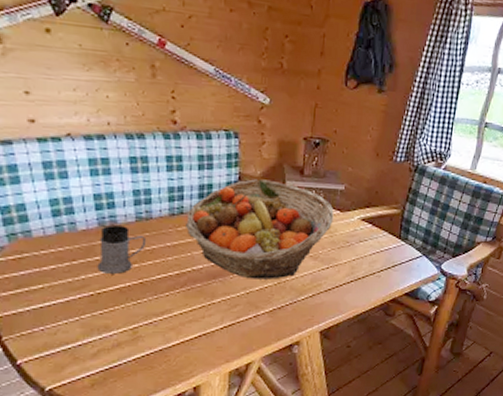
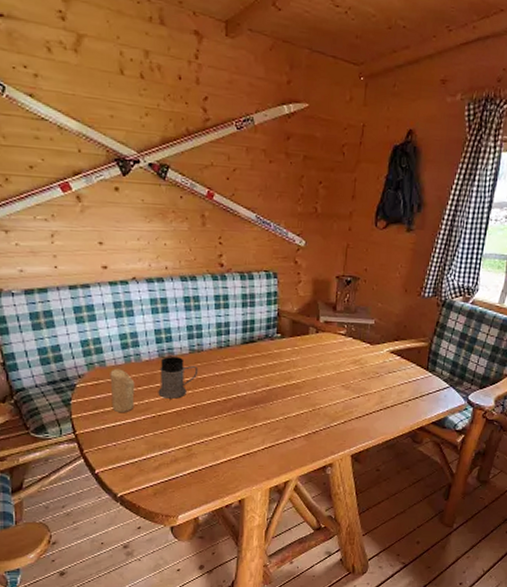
candle: none [37,239,69,292] -> present [110,368,135,413]
fruit basket: present [186,179,334,279] -> none [232,315,365,406]

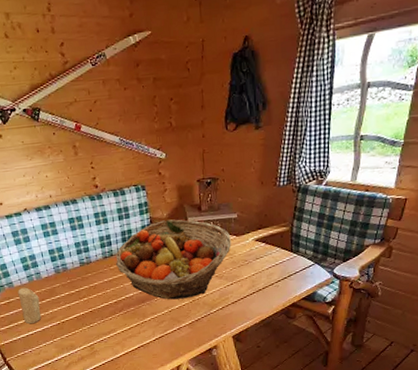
mug: present [158,355,199,399] -> none [57,270,90,307]
fruit basket: none [232,315,365,406] -> present [115,219,232,300]

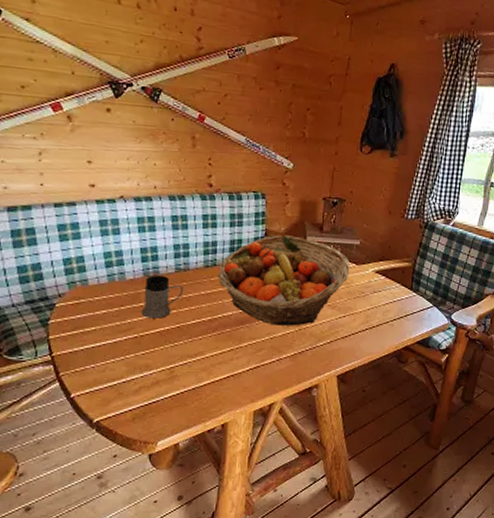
candle: present [18,287,42,324] -> none [92,287,118,334]
mug: none [57,270,90,307] -> present [141,274,184,319]

